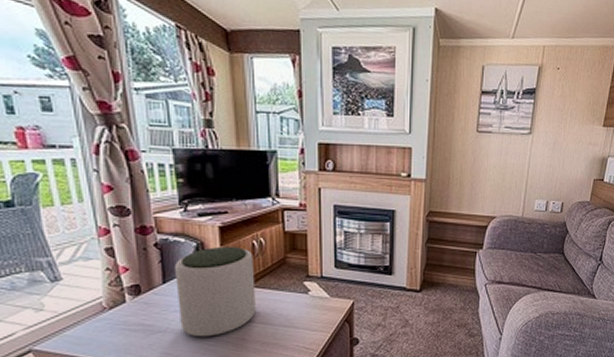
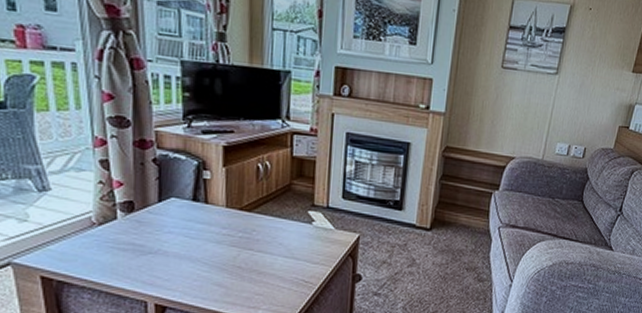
plant pot: present [175,246,256,337] -> none [172,167,257,262]

